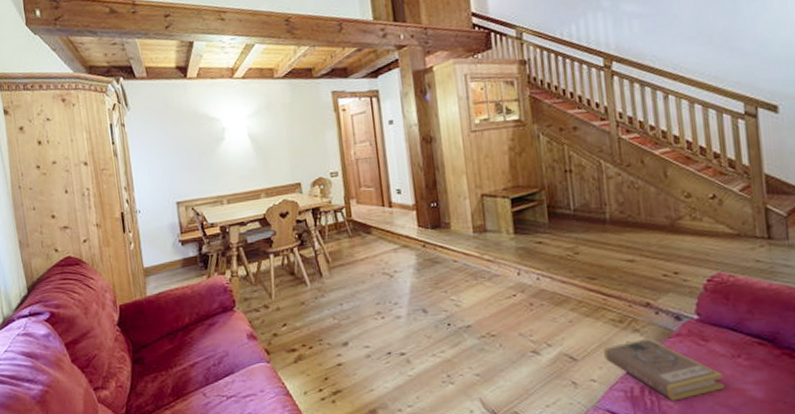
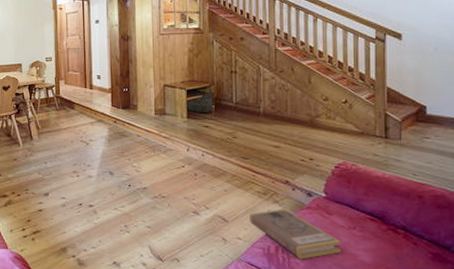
basket: none [512,196,545,227] -> present [186,89,213,114]

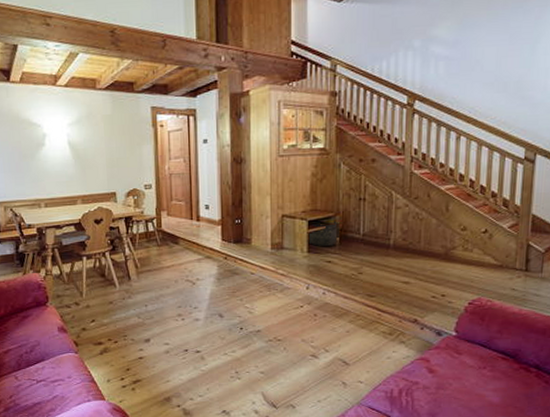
book: present [248,209,341,259] -> none [371,350,469,402]

